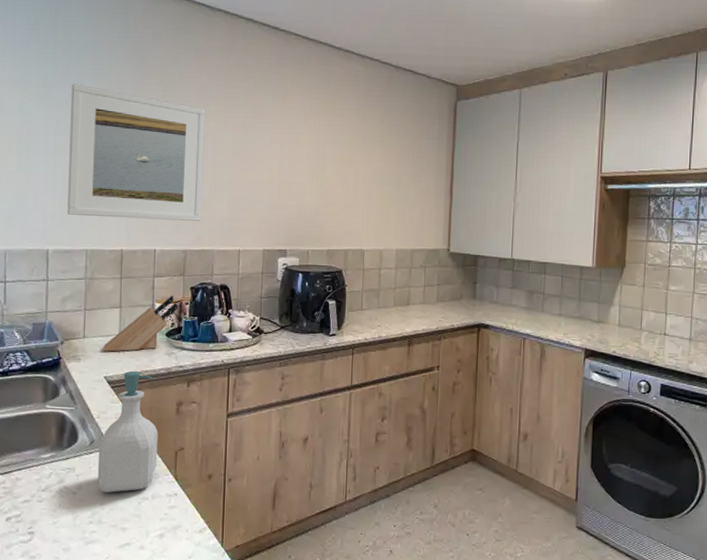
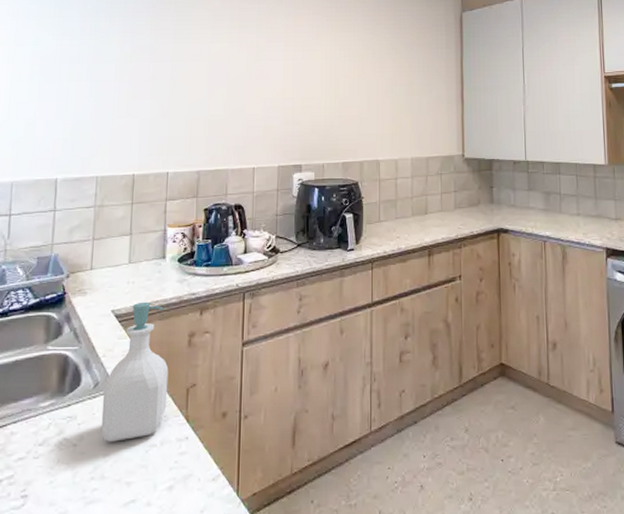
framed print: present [67,84,206,221] -> none [78,13,220,142]
knife block: present [103,296,178,352] -> none [111,219,191,283]

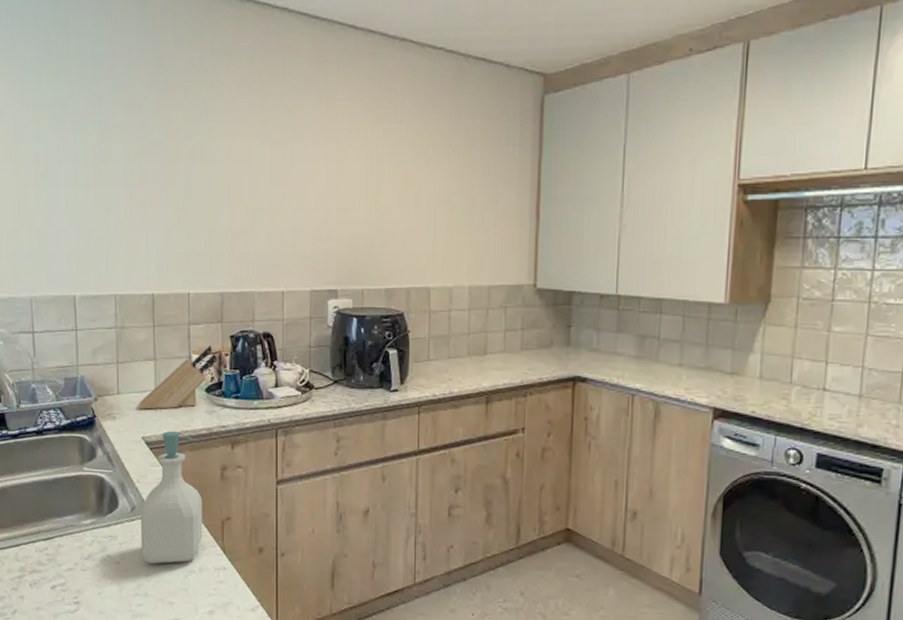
knife block: none [111,219,191,283] -> present [139,346,217,410]

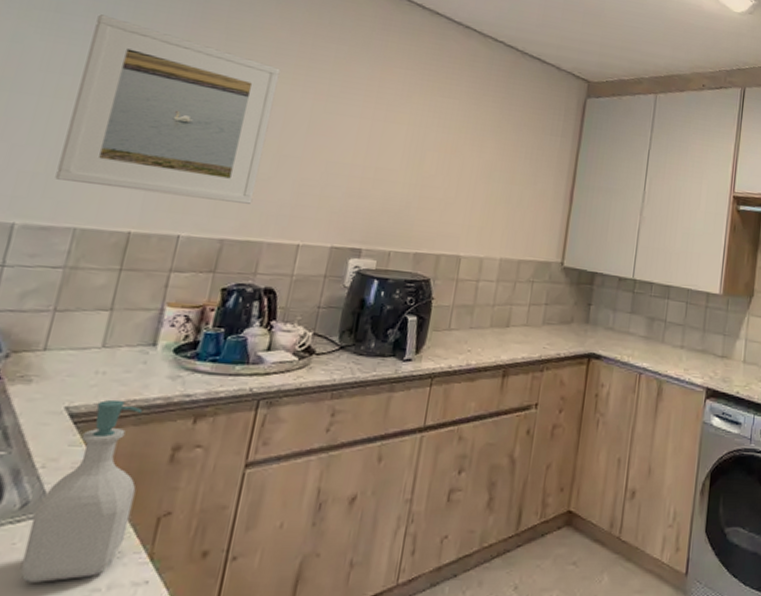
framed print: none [88,102,239,258] -> present [55,14,281,204]
knife block: present [139,346,217,410] -> none [72,298,200,372]

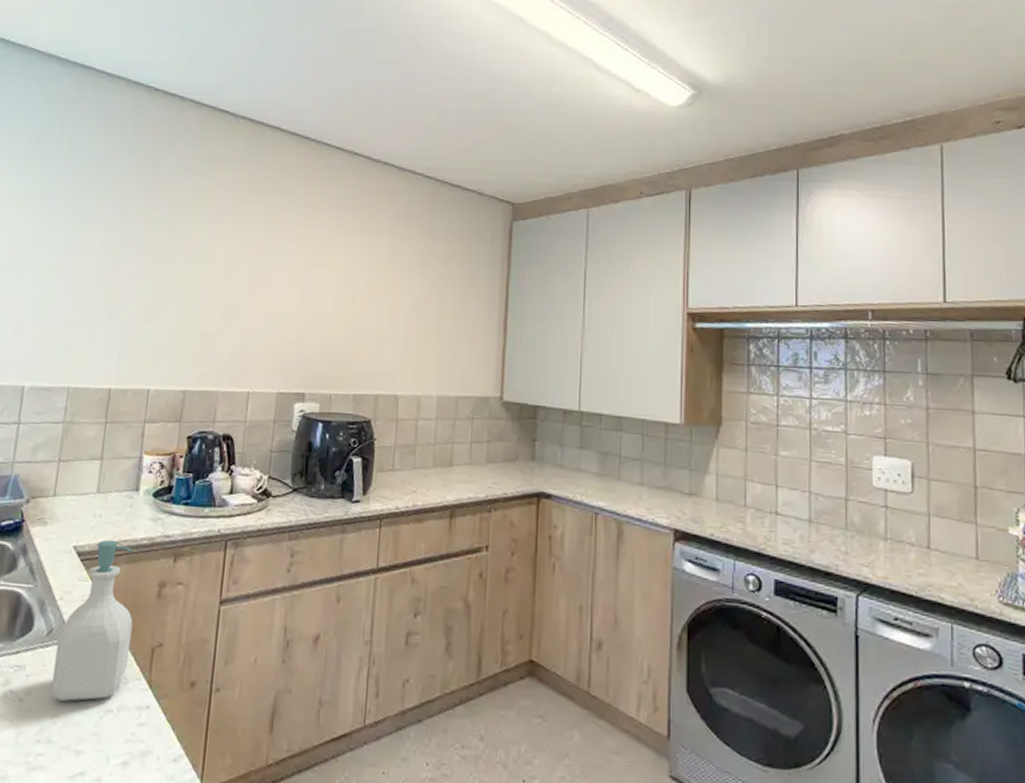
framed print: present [55,14,281,204] -> none [51,196,220,356]

